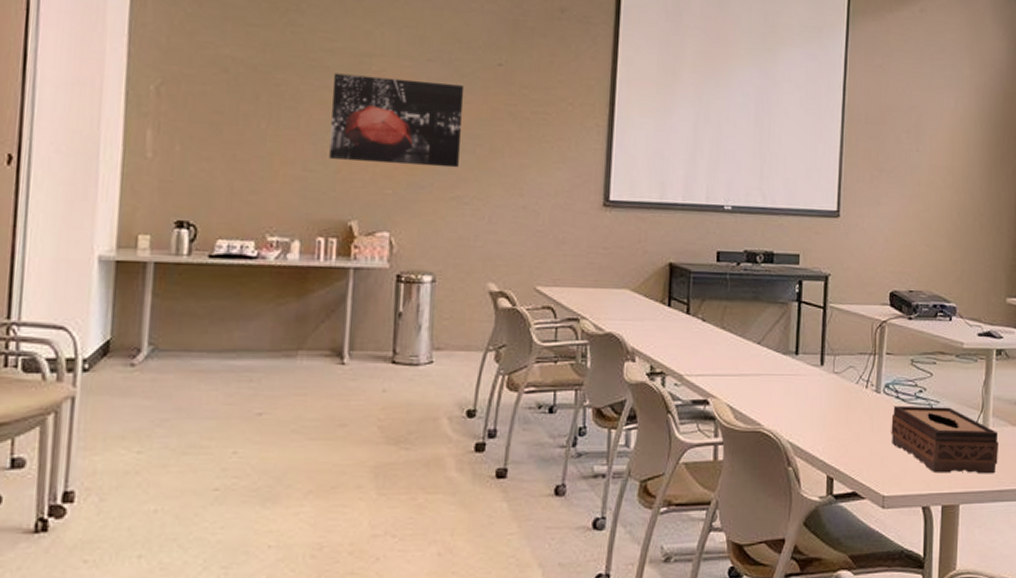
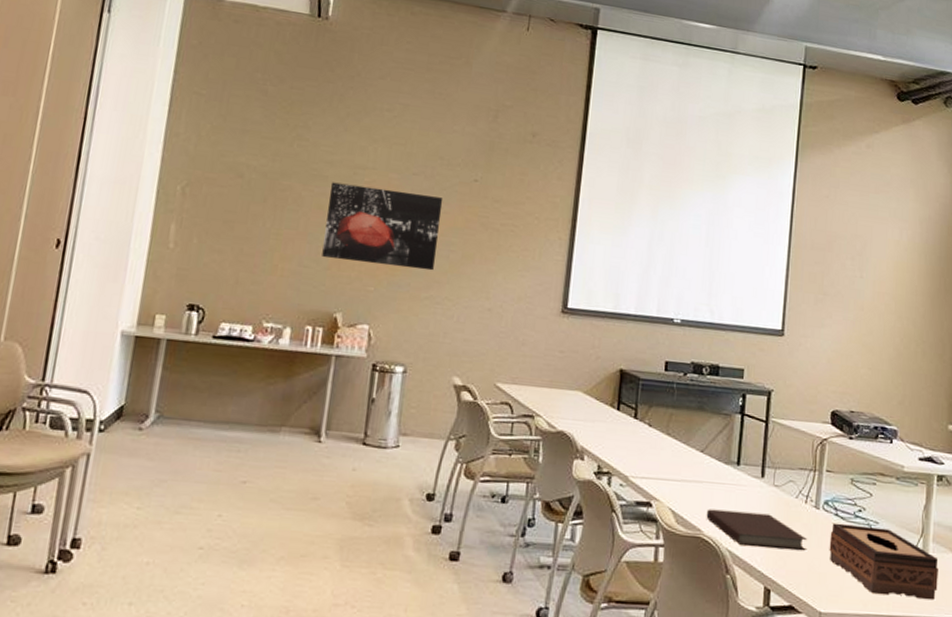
notebook: none [765,402,870,437] -> present [706,509,808,552]

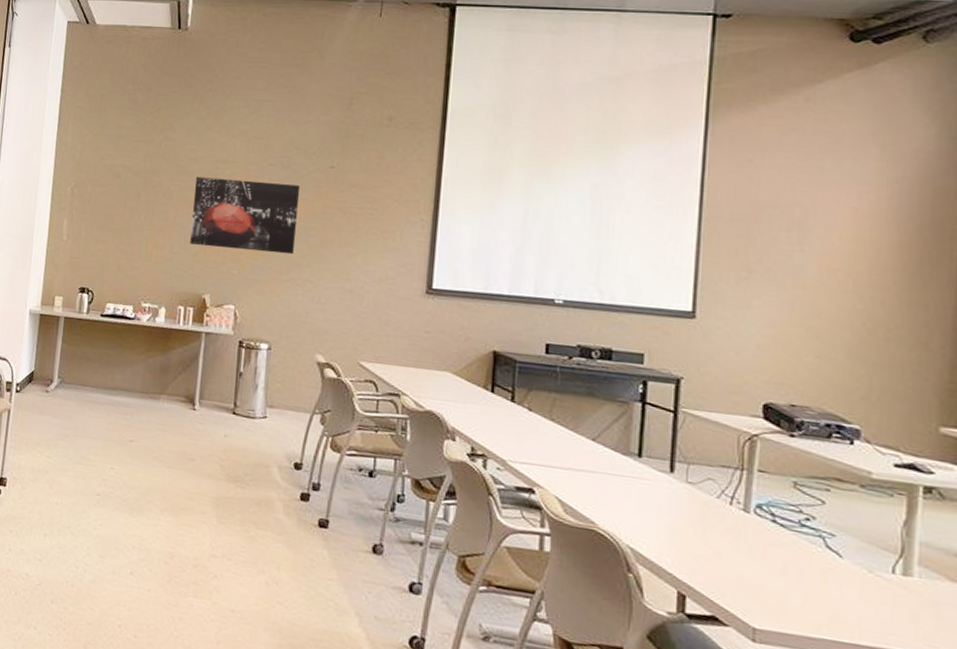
notebook: present [706,509,808,552] -> none [601,501,735,559]
tissue box: present [829,523,939,601] -> none [764,530,928,635]

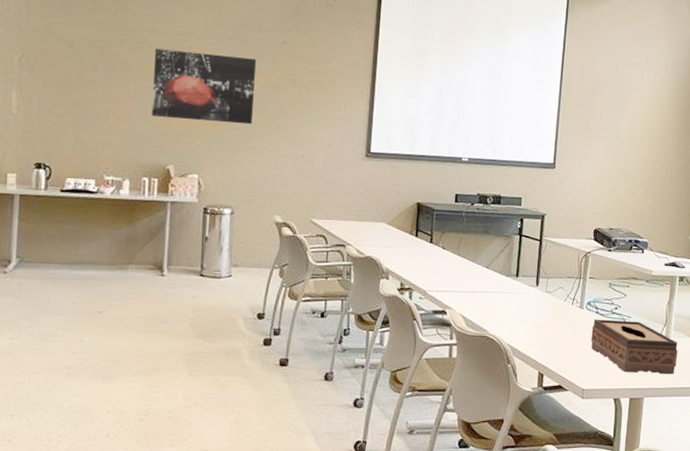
tissue box: none [764,530,928,635] -> present [591,319,678,375]

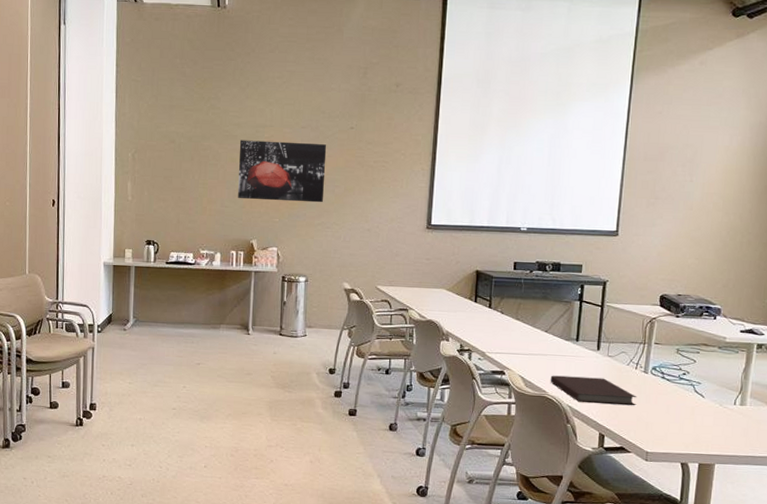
notebook: none [491,313,574,343] -> present [550,375,637,406]
tissue box: present [591,319,678,375] -> none [656,384,755,443]

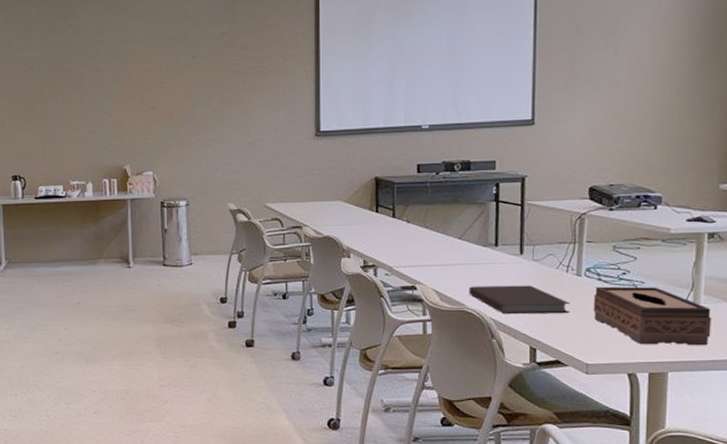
wall art: present [238,140,327,203] -> none [102,54,199,123]
tissue box: none [656,384,755,443] -> present [593,286,711,346]

